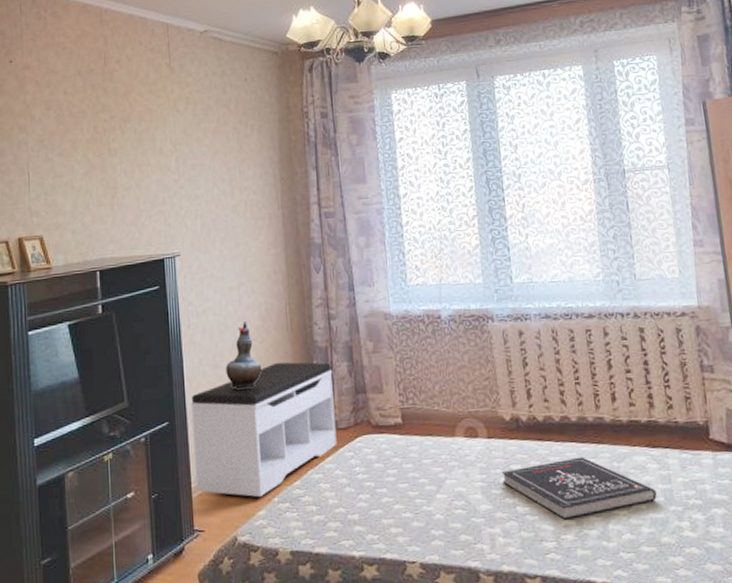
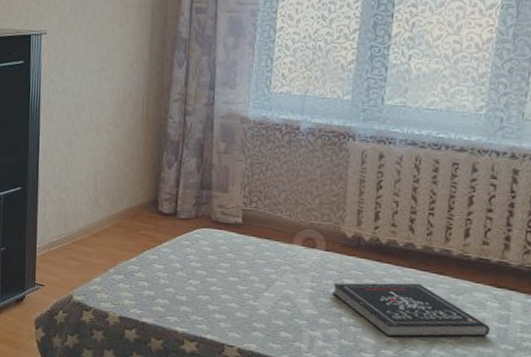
bench: present [191,362,337,498] -> none [40,148,181,267]
decorative vase: present [226,321,261,389] -> none [78,106,113,169]

